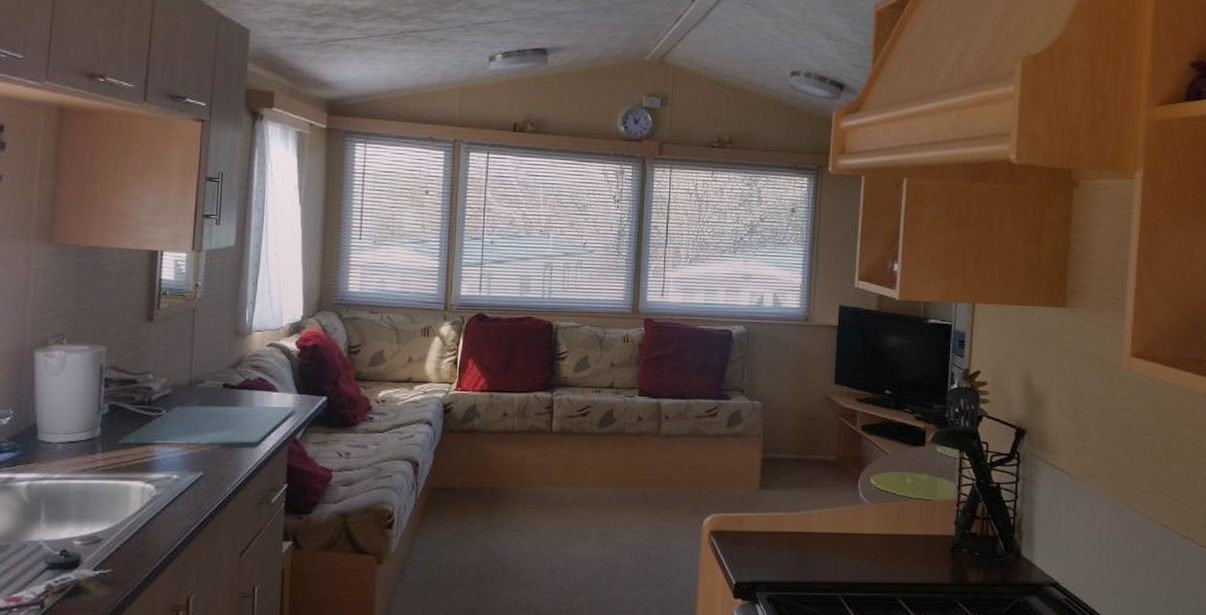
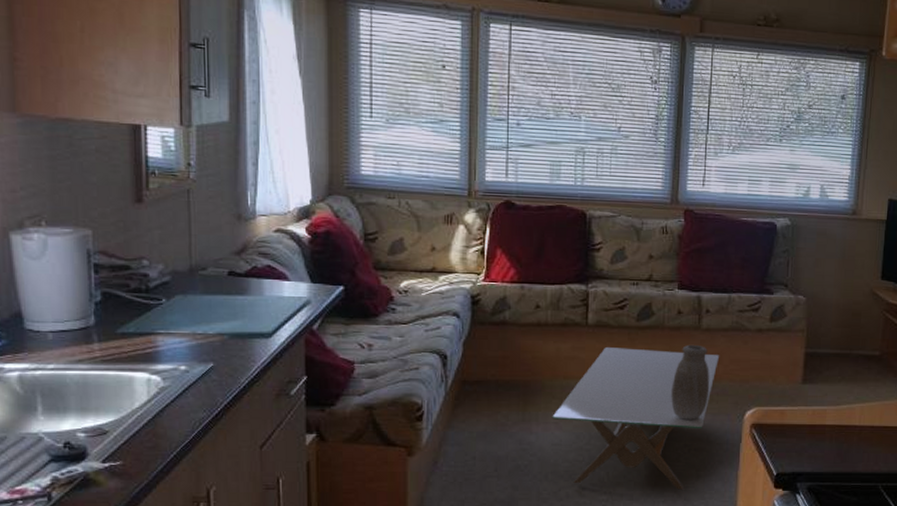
coffee table: none [516,454,679,600] -> present [552,347,720,490]
vase: none [631,450,668,527] -> present [671,344,709,420]

